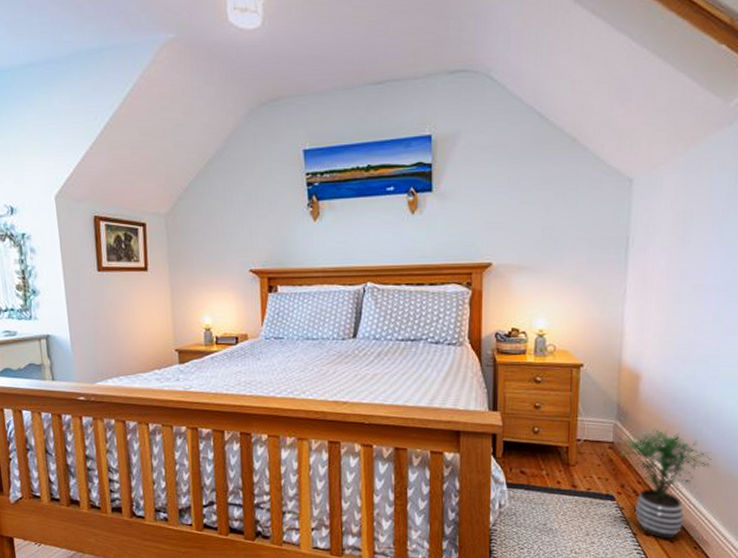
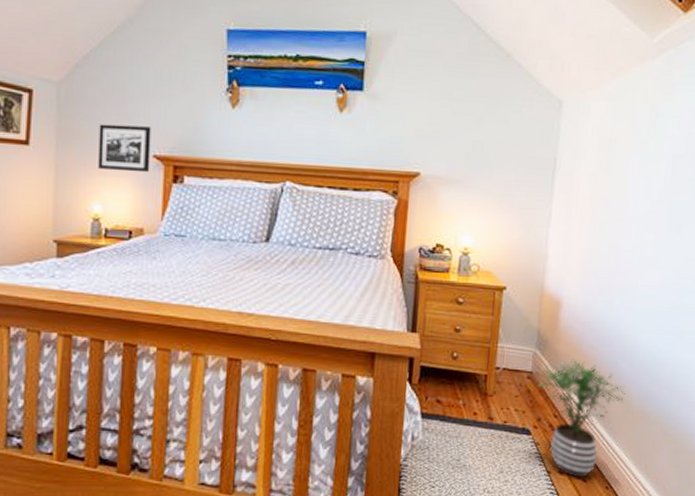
picture frame: none [202,245,248,287] -> present [98,124,151,173]

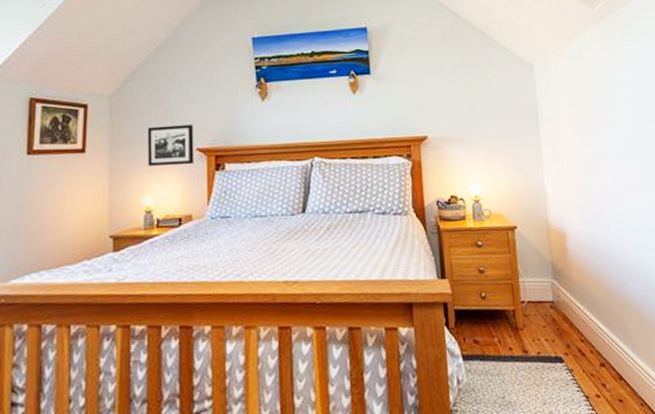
potted plant: present [538,359,626,478] -> none [559,284,638,399]

